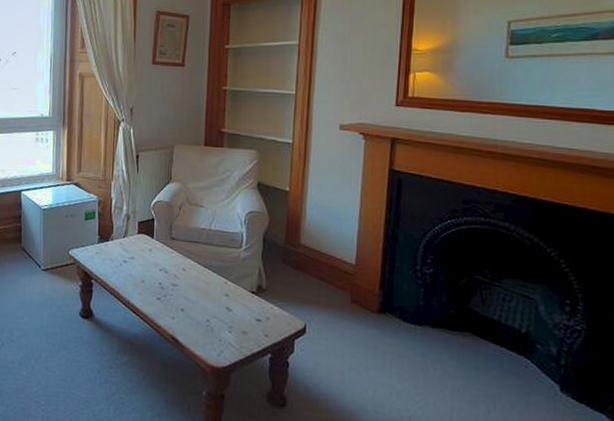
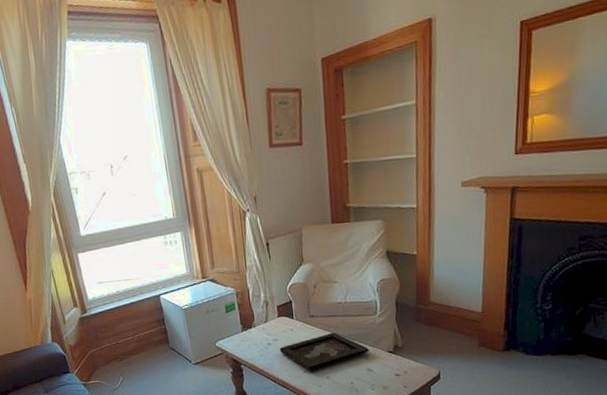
decorative tray: none [135,260,231,300] -> present [279,332,370,372]

